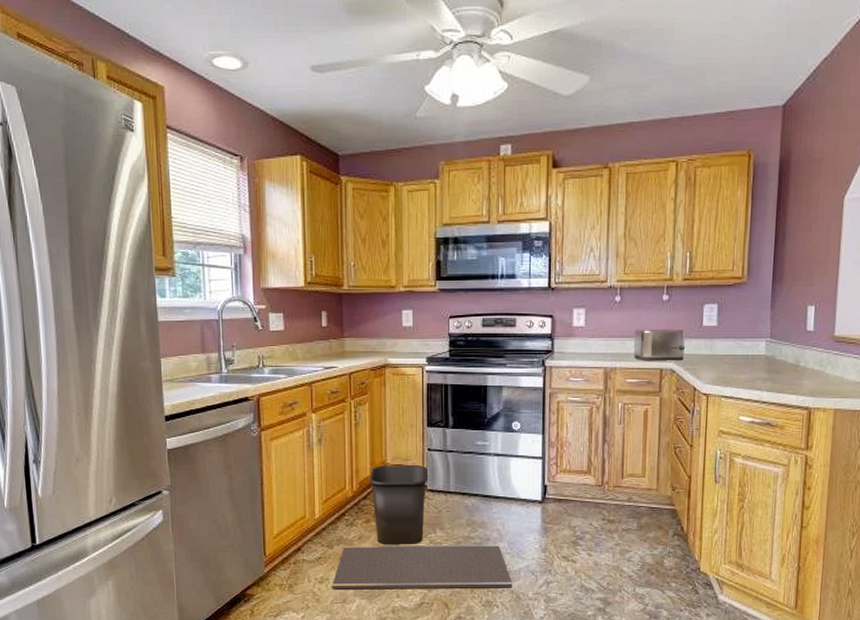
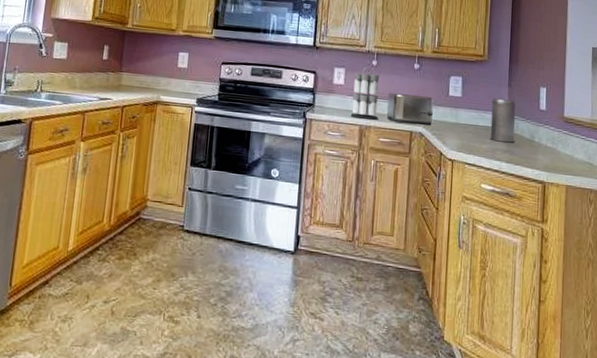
door mat: present [332,544,513,590] -> none [74,282,259,344]
waste bin: present [369,464,429,545] -> none [127,201,187,287]
spice rack: none [593,304,624,360] -> present [350,66,380,120]
canister: none [749,323,780,370] -> present [490,98,516,143]

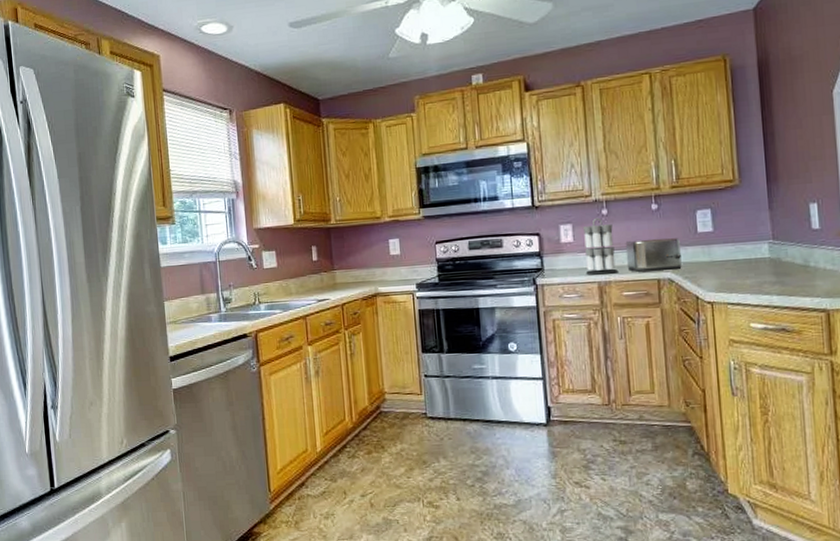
canister: present [490,98,516,143] -> none [751,224,785,274]

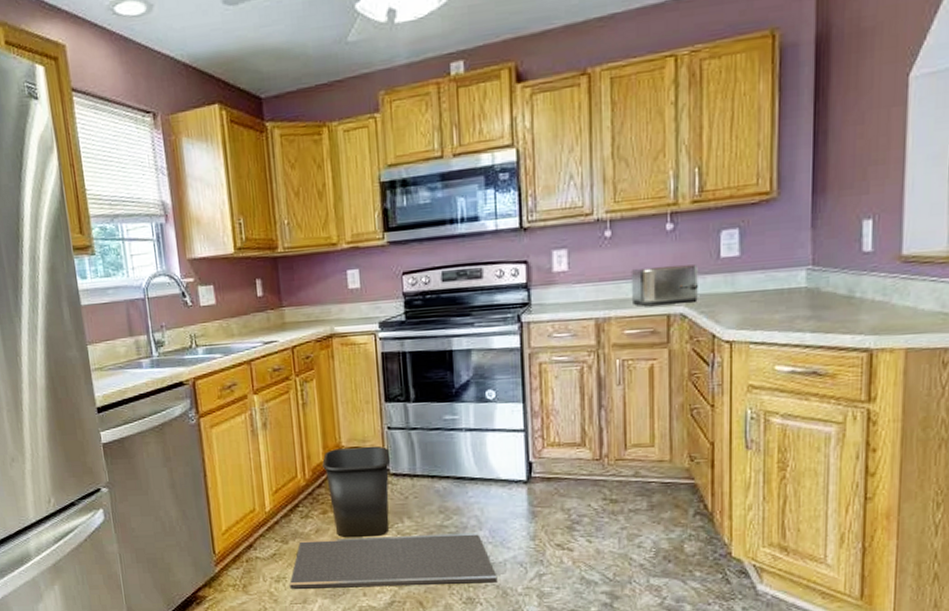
door mat: none [337,471,524,525] -> present [289,532,498,589]
waste bin: none [367,392,428,477] -> present [322,446,391,538]
spice rack: present [582,217,617,275] -> none [580,240,619,311]

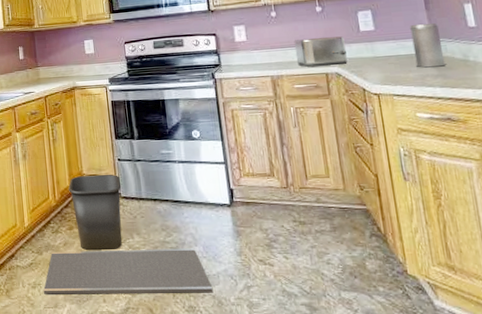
canister: none [786,246,825,307] -> present [410,22,446,68]

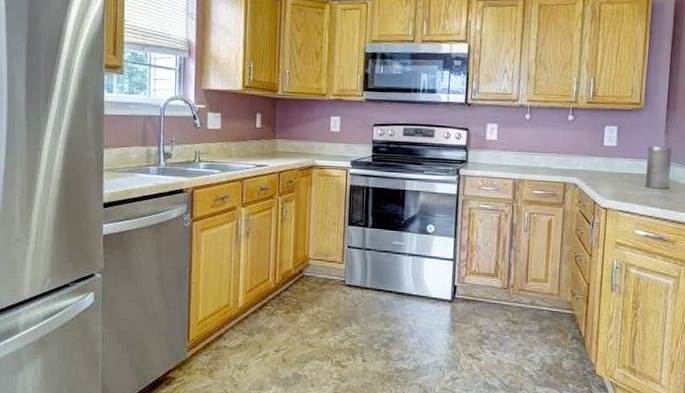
door mat: present [43,248,213,294] -> none [250,334,421,382]
waste bin: present [68,174,122,251] -> none [291,259,347,336]
toaster: present [293,36,348,68] -> none [540,145,588,177]

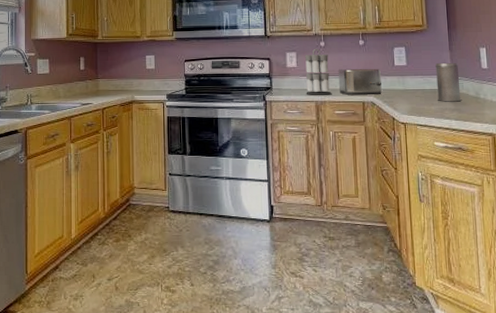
spice rack: none [504,121,533,173] -> present [304,48,331,95]
toaster: none [540,145,588,177] -> present [338,68,382,96]

